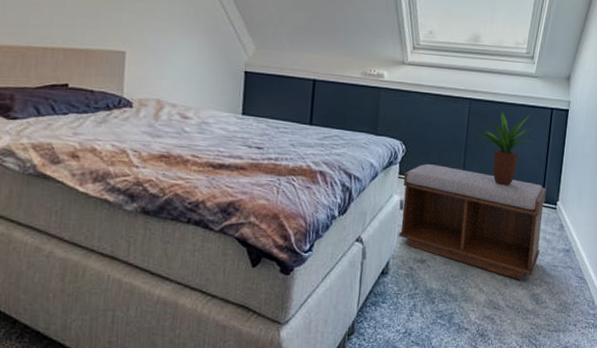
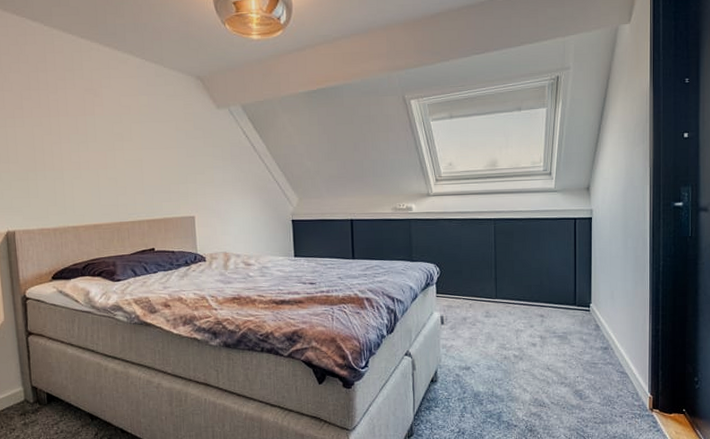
bench: present [399,164,546,281] -> none [441,282,578,379]
potted plant: present [472,110,533,186] -> none [500,226,559,294]

